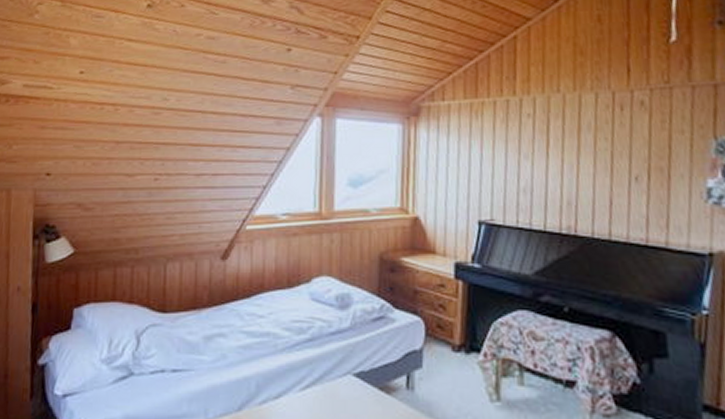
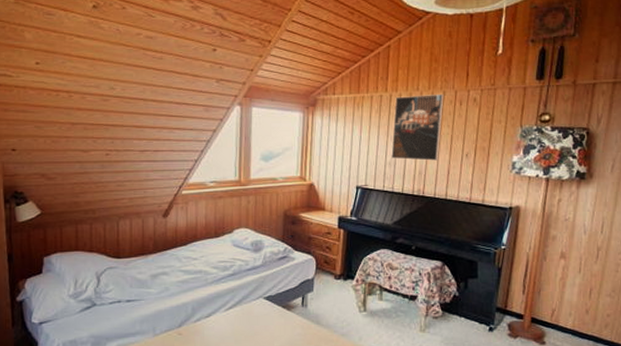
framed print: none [525,97,597,187] -> present [391,95,444,161]

